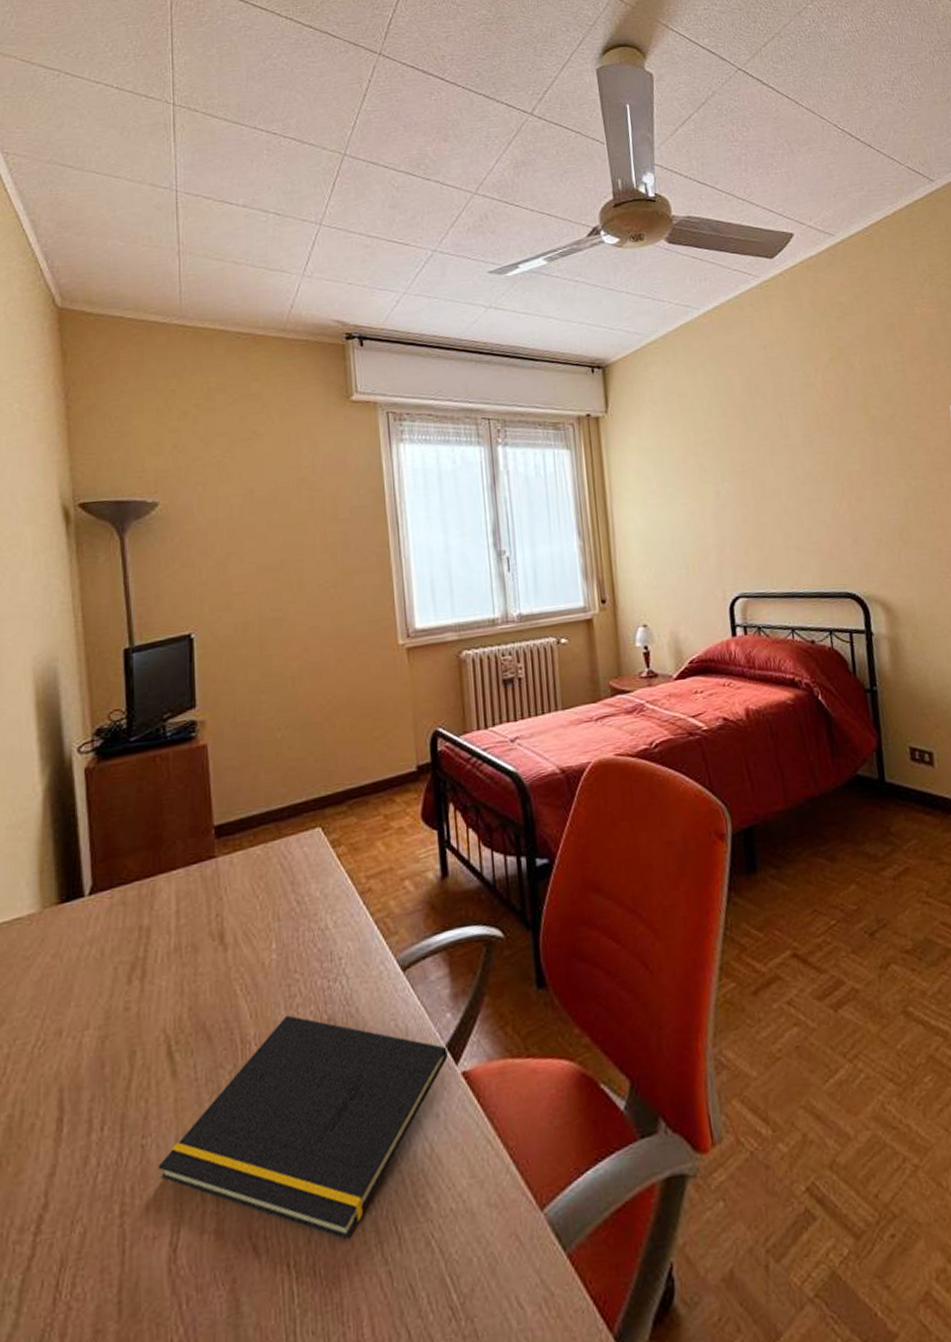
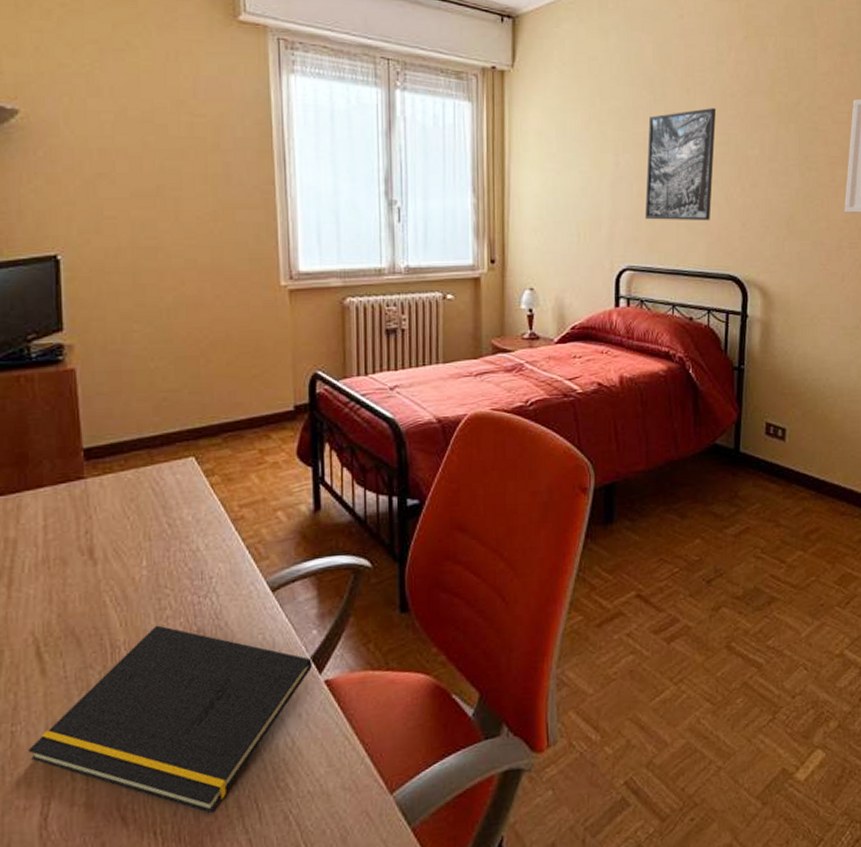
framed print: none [744,429,820,545] -> present [644,108,717,221]

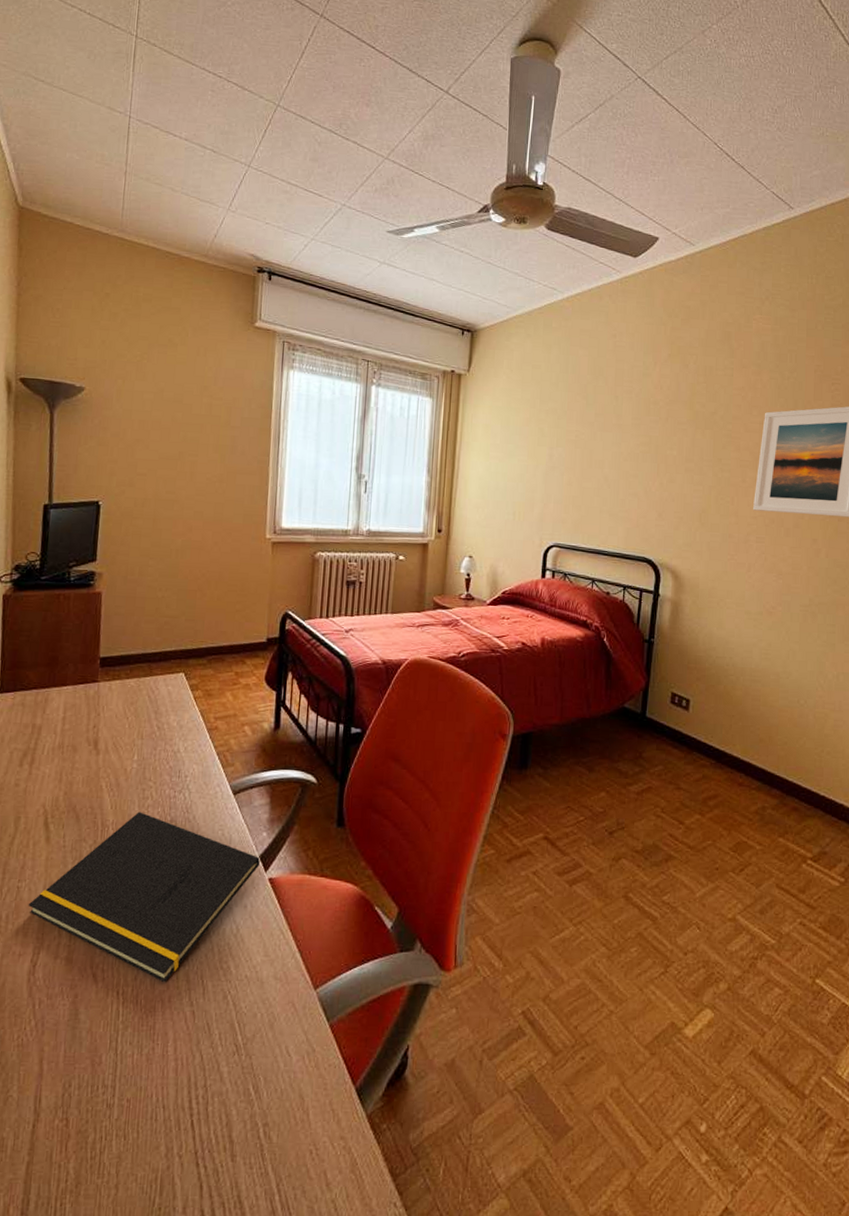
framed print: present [644,108,717,221] -> none [572,413,641,510]

